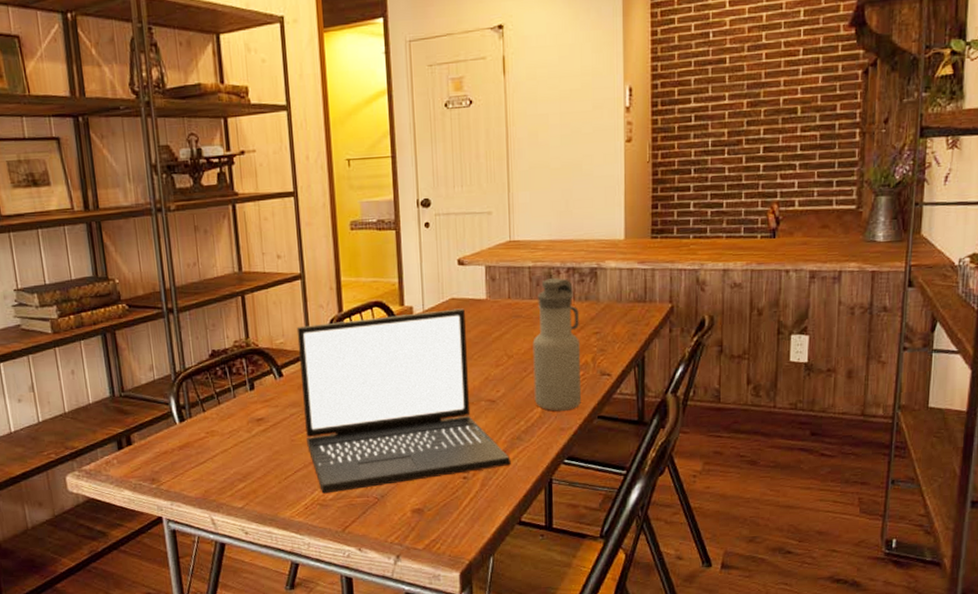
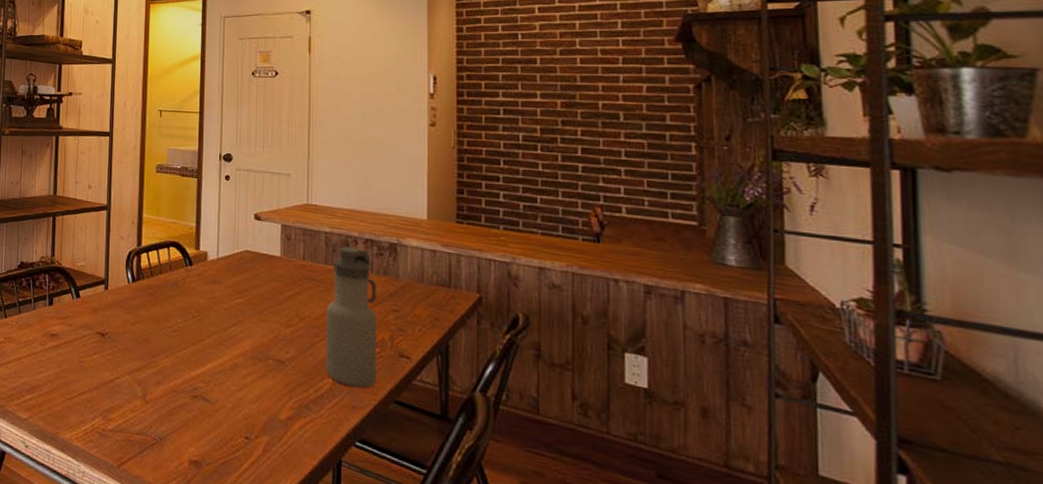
laptop: present [296,308,511,494] -> none [94,253,297,435]

